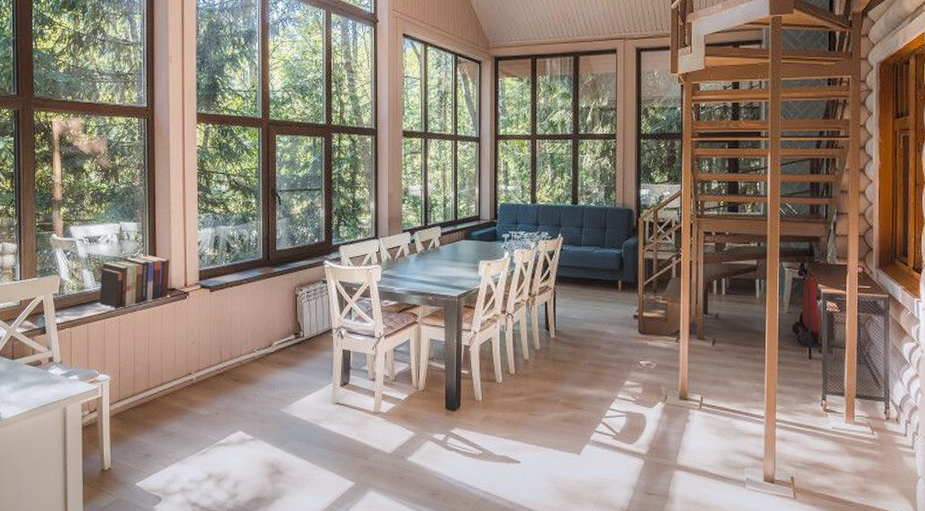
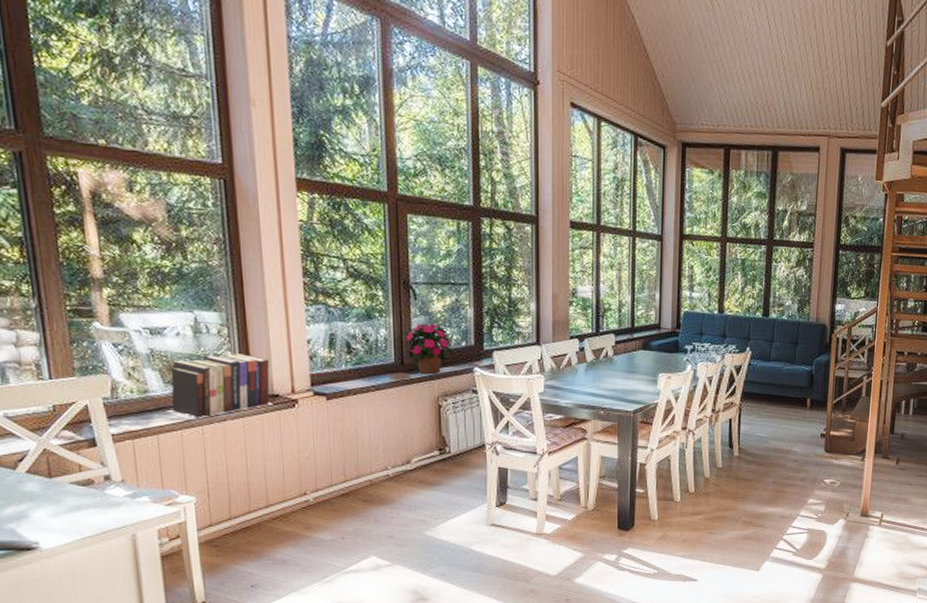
potted flower: none [271,224,307,268] -> present [406,323,452,375]

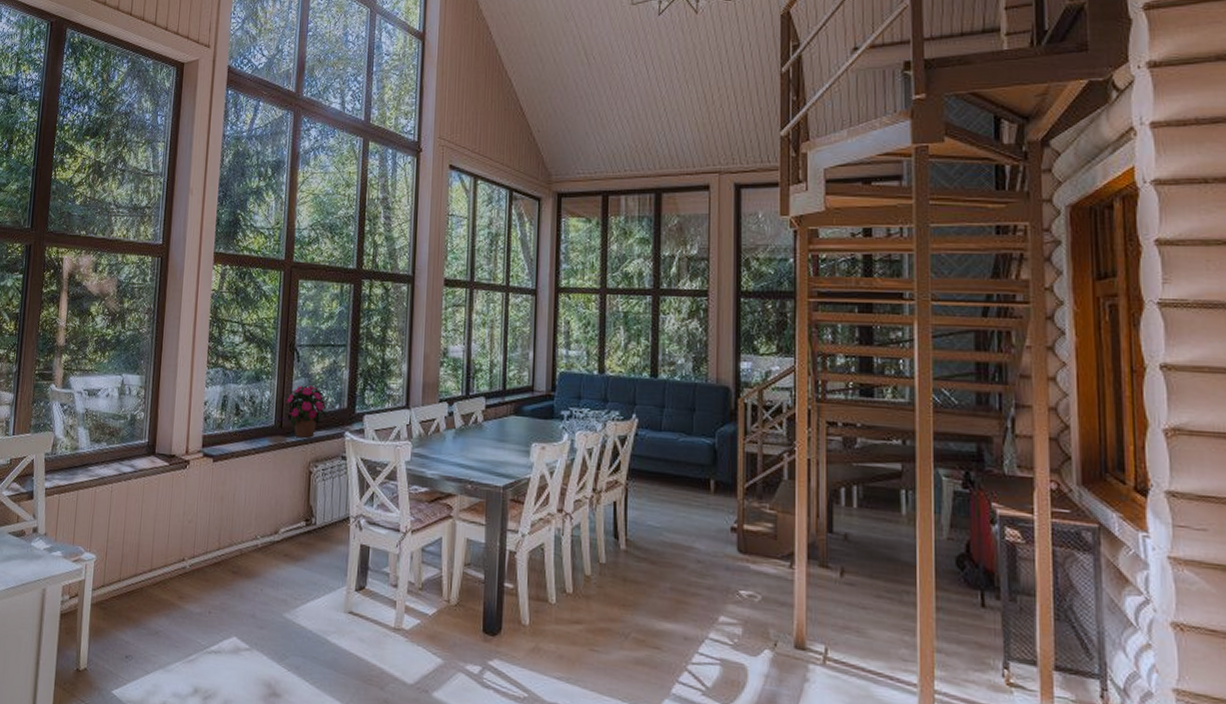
books: present [170,353,270,418] -> none [92,414,172,476]

